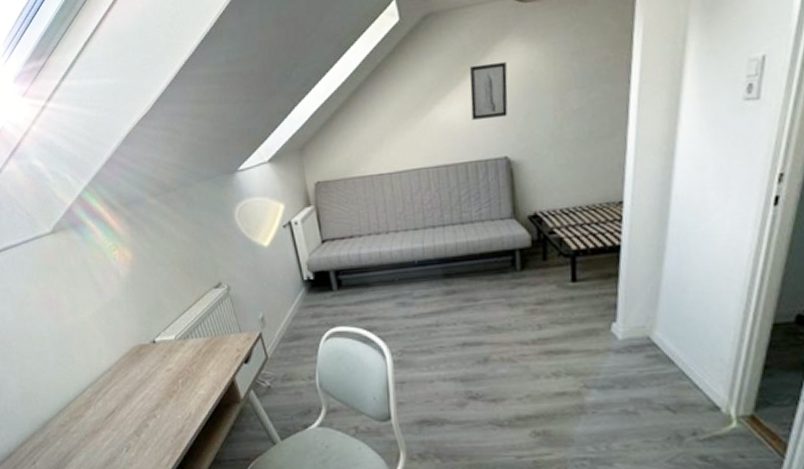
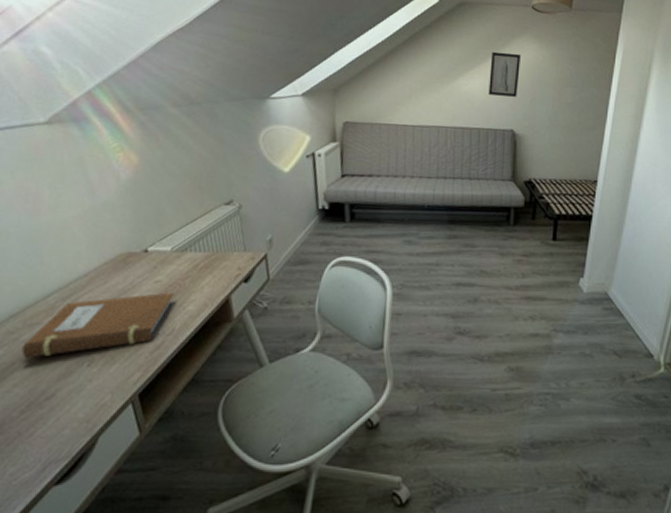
notebook: none [73,379,185,447] -> present [21,292,174,358]

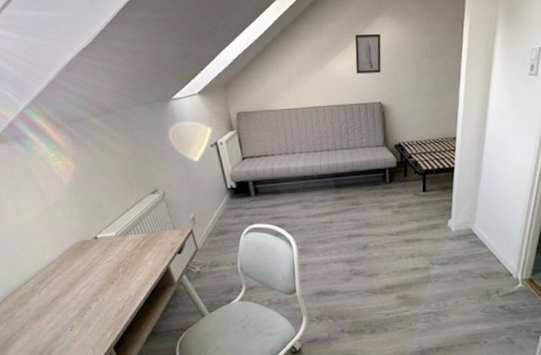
notebook: present [21,292,174,358] -> none [17,268,125,330]

